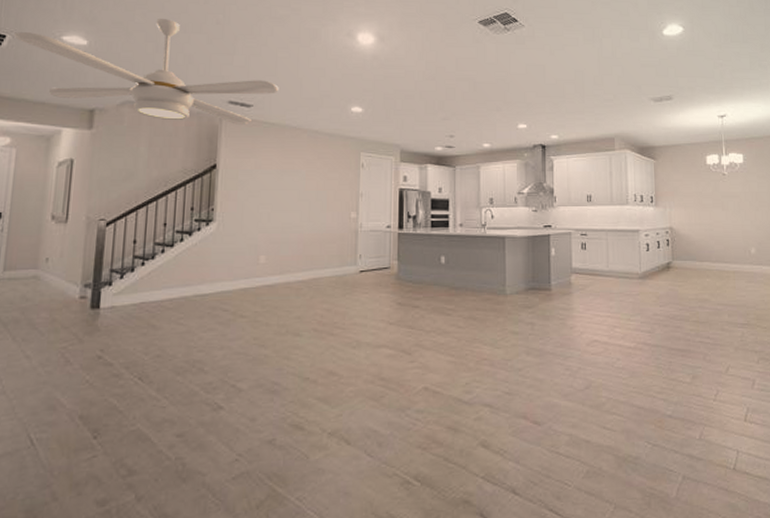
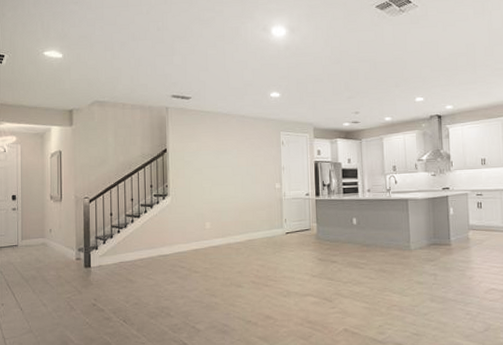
ceiling fan: present [14,18,279,125] -> none [10,29,211,115]

